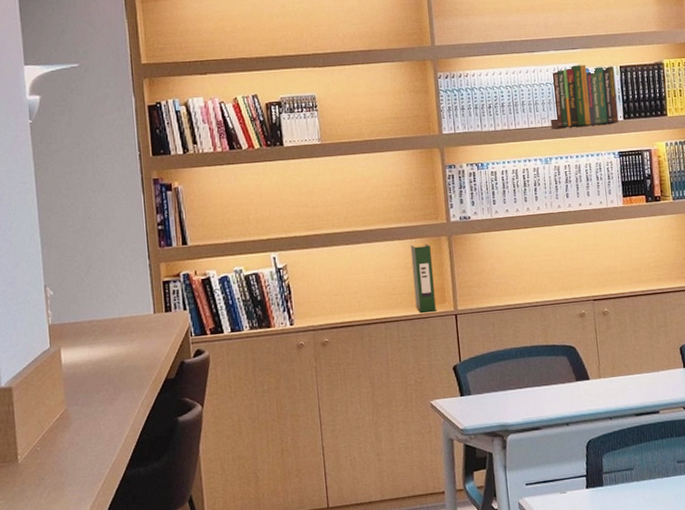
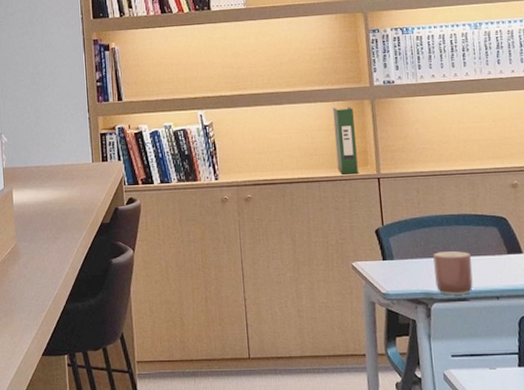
mug: none [508,381,545,426] -> present [433,251,473,295]

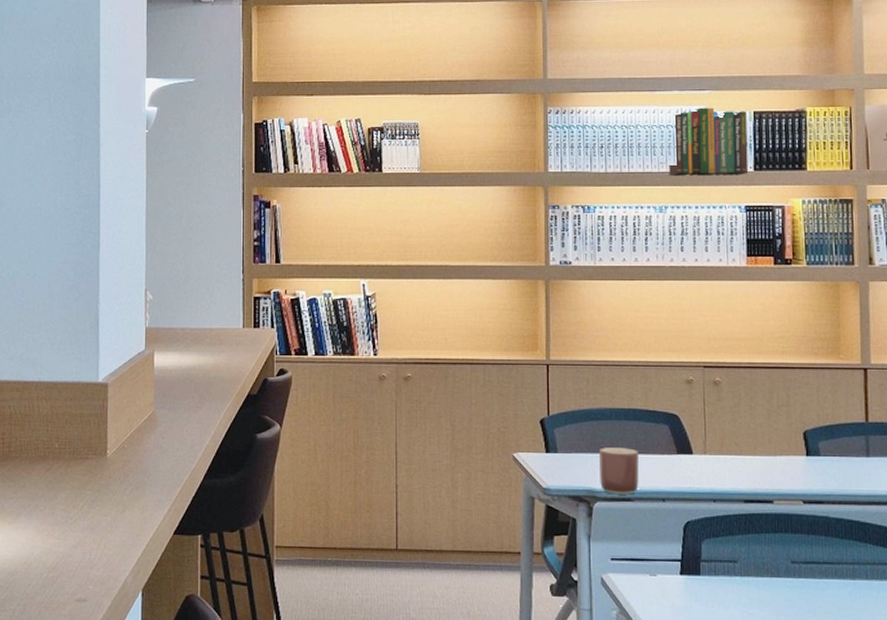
binder: present [332,106,359,176] -> none [504,285,527,360]

